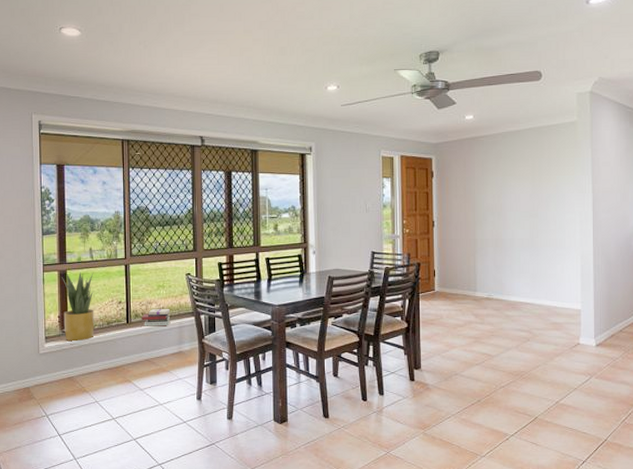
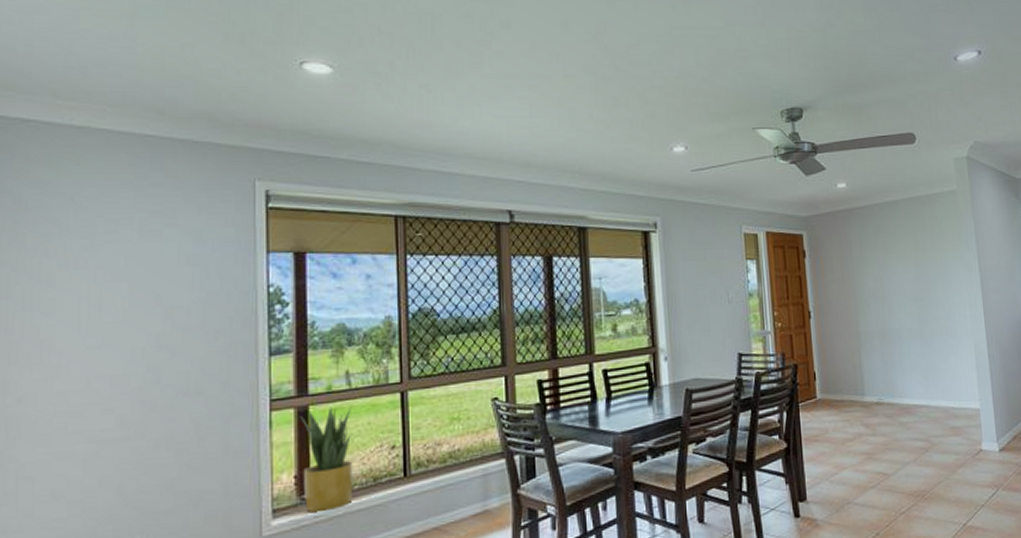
books: present [142,309,171,327] -> none [427,451,471,479]

